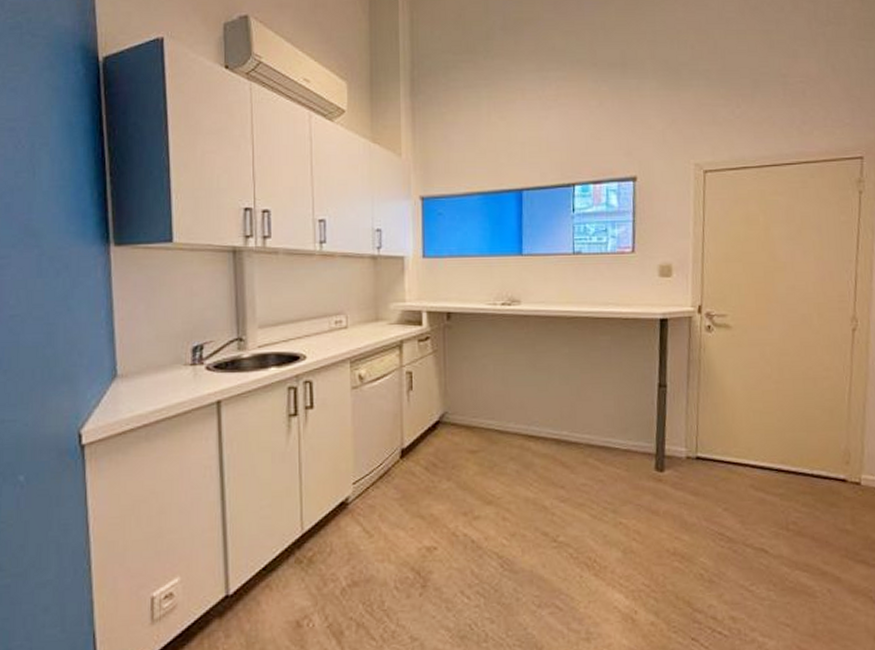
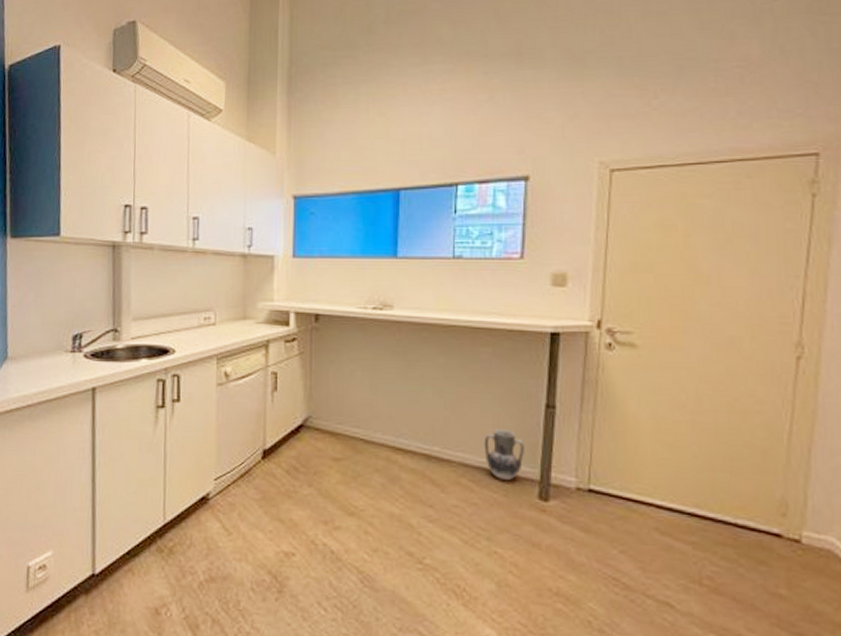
ceramic jug: none [606,410,642,456] -> present [484,429,524,480]

